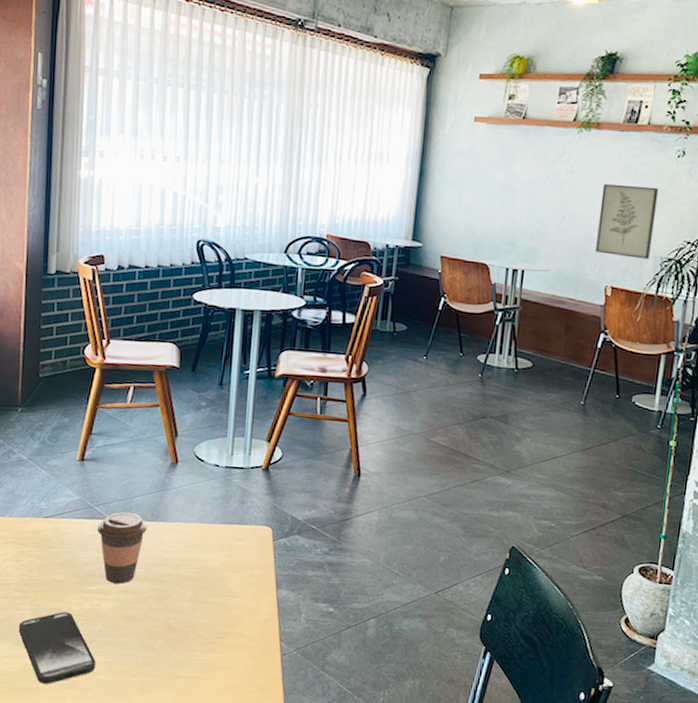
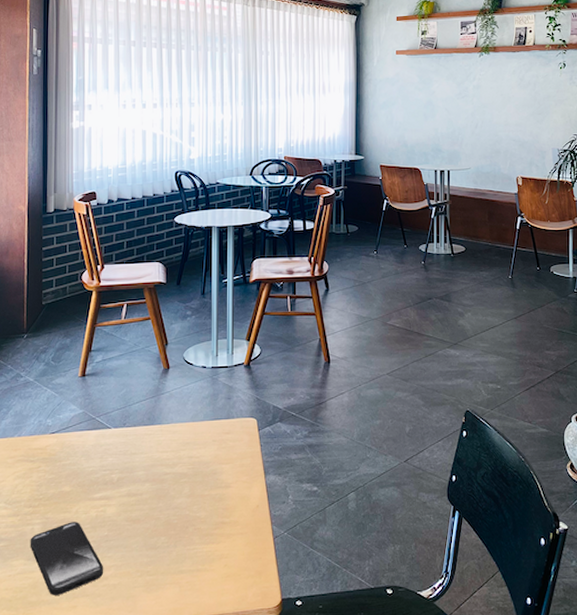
coffee cup: present [97,511,147,584] -> none [99,419,145,488]
wall art: present [595,184,659,259] -> none [504,94,549,152]

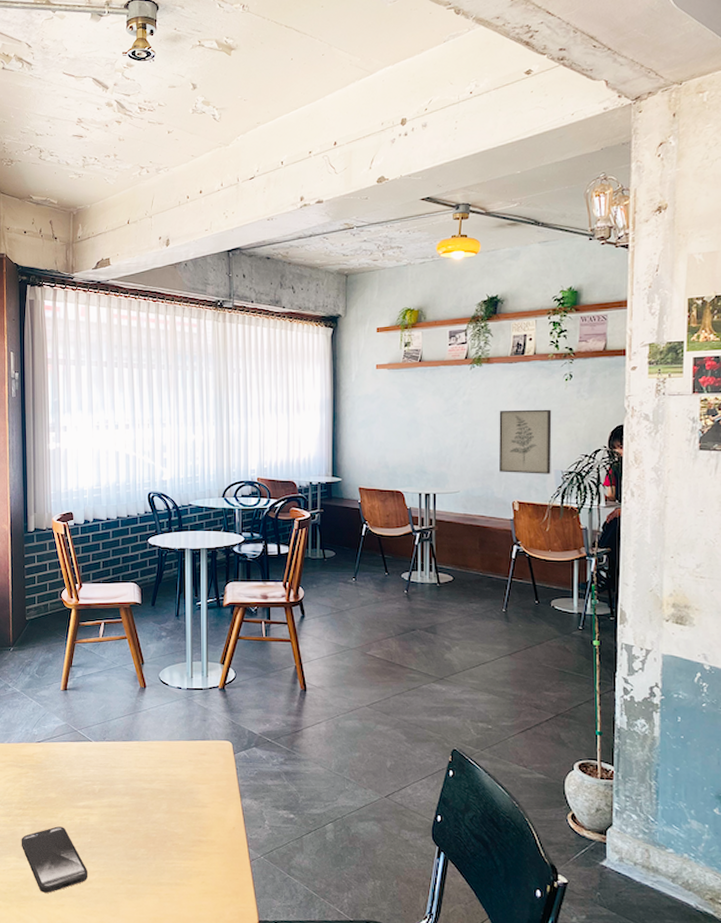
wall art: none [504,94,549,152] -> present [499,409,552,474]

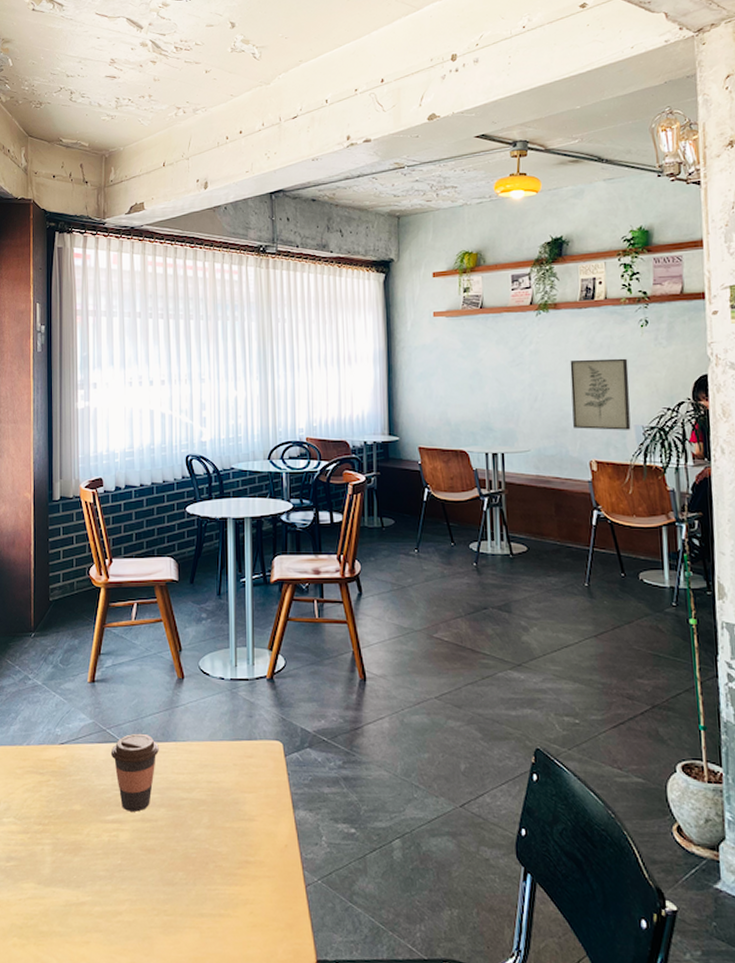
smartphone: present [21,826,87,893] -> none [40,845,117,927]
coffee cup: none [81,733,124,799] -> present [110,733,159,812]

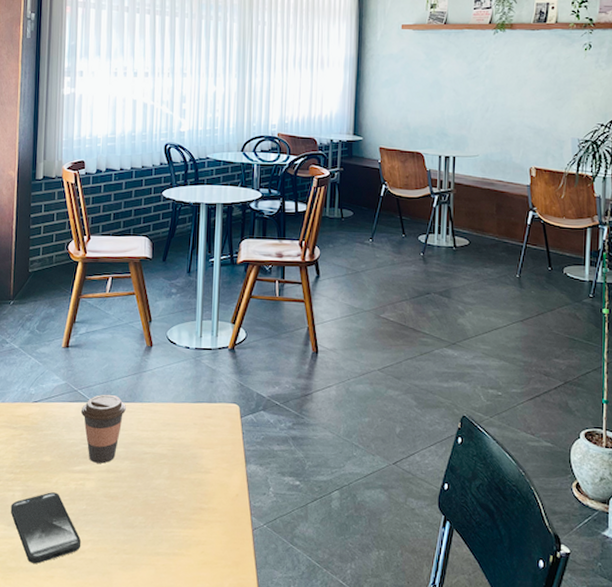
smartphone: none [40,845,117,927] -> present [10,492,81,564]
wall art: present [570,358,631,430] -> none [518,76,571,142]

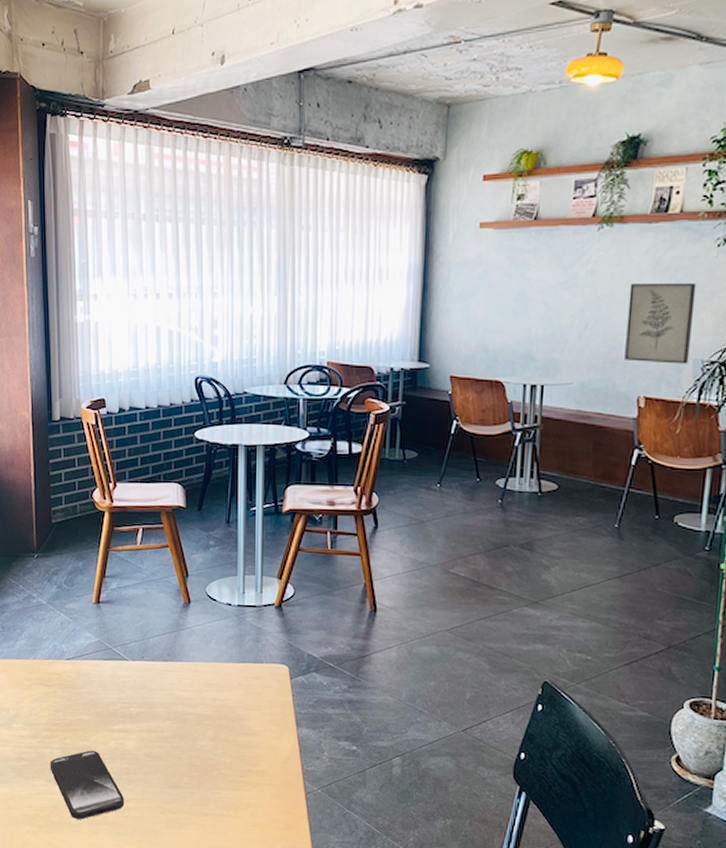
coffee cup: present [80,394,126,464] -> none [116,652,165,723]
wall art: none [518,76,571,142] -> present [625,282,696,364]

